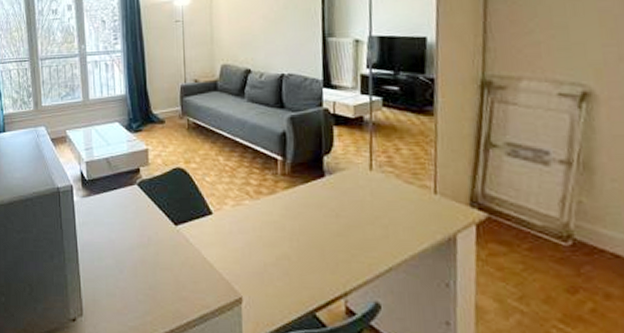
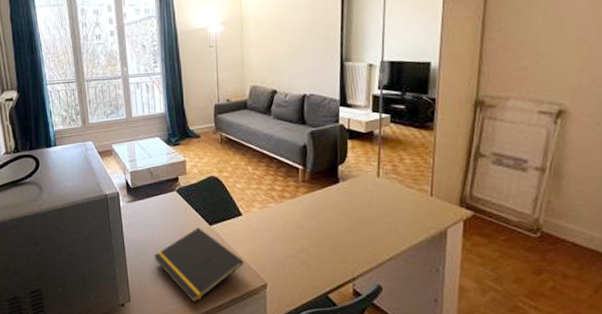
notepad: none [110,228,215,320] -> present [153,227,244,303]

